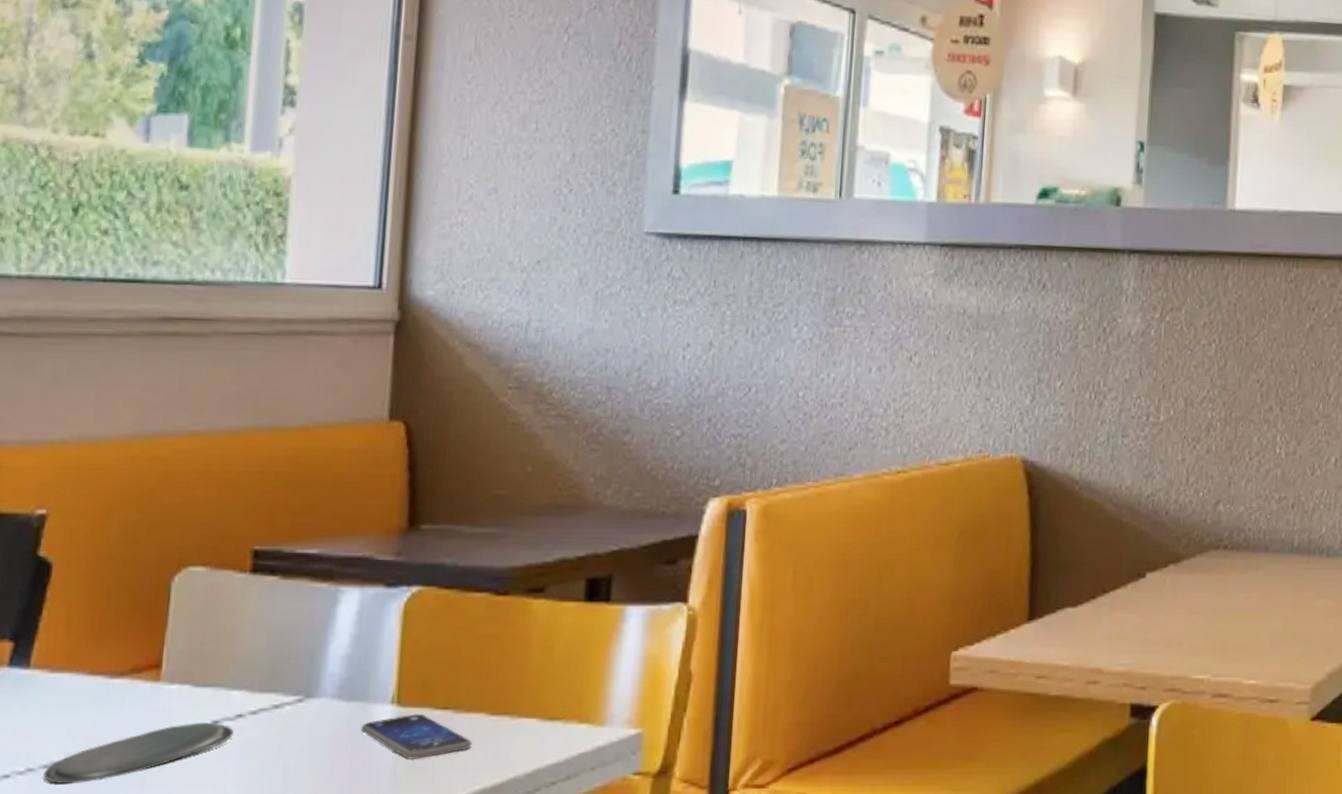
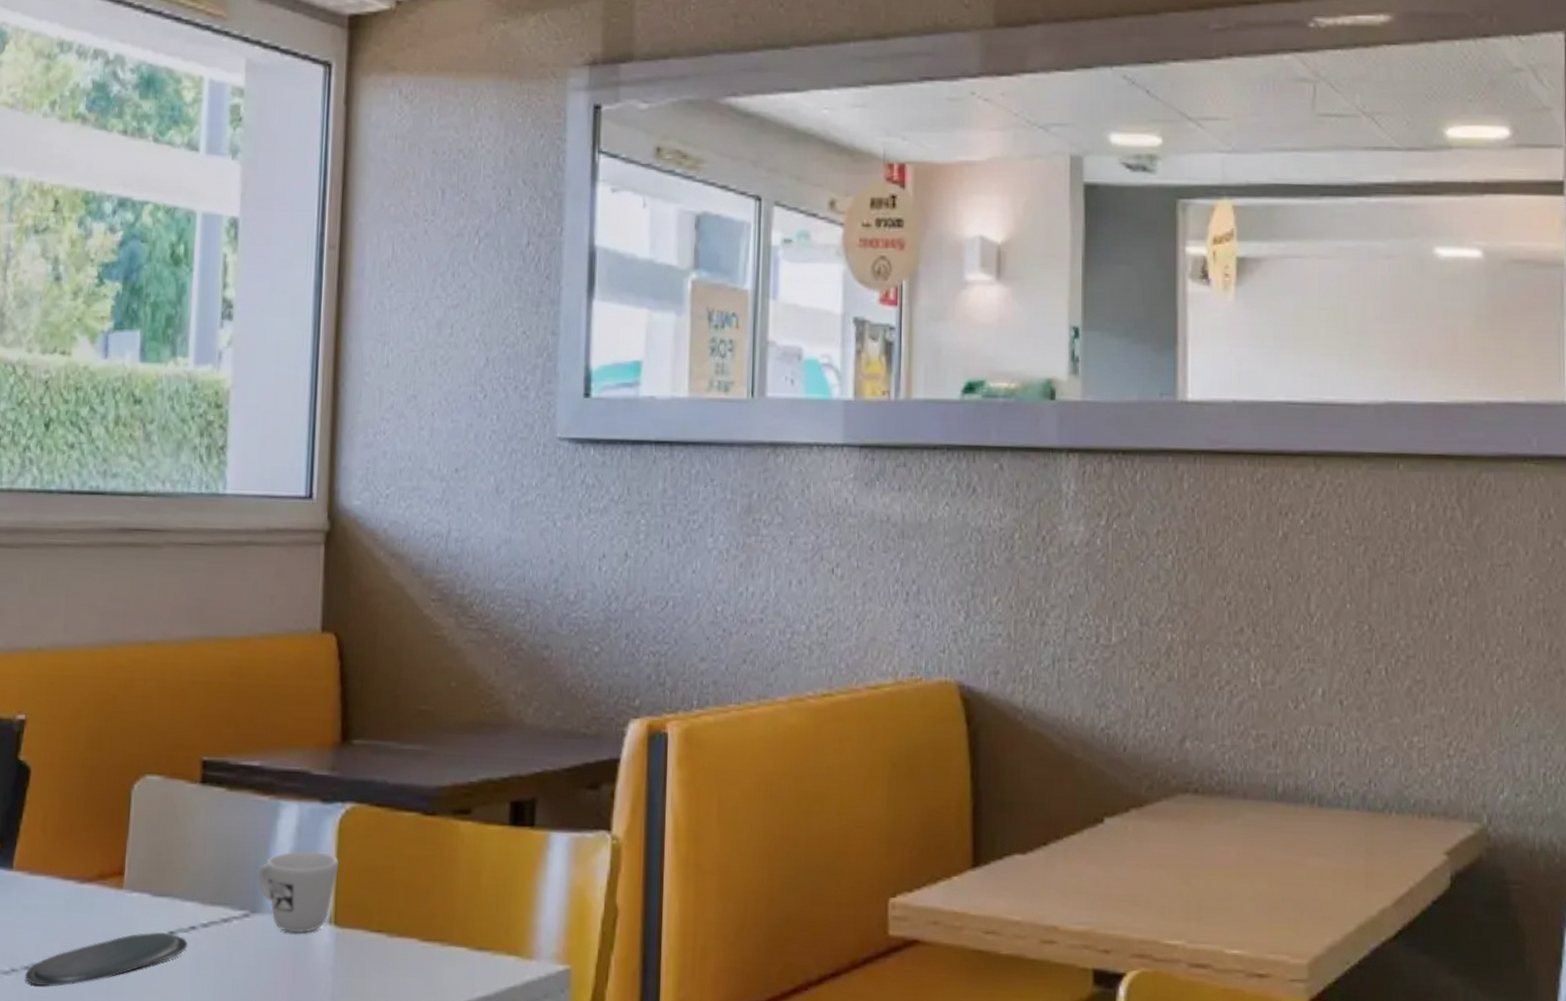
mug: none [313,635,403,715] -> present [257,851,339,934]
smartphone: present [360,713,472,759] -> none [301,935,405,983]

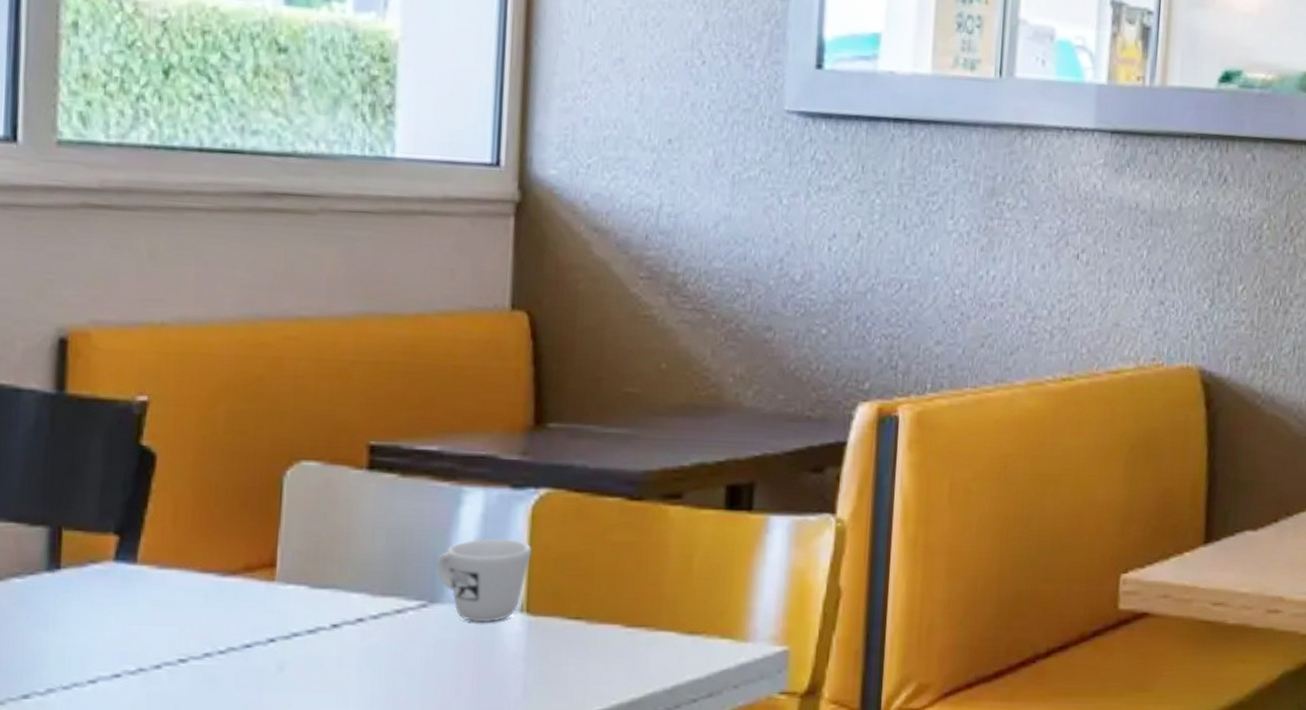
oval tray: present [25,932,188,987] -> none [156,625,354,686]

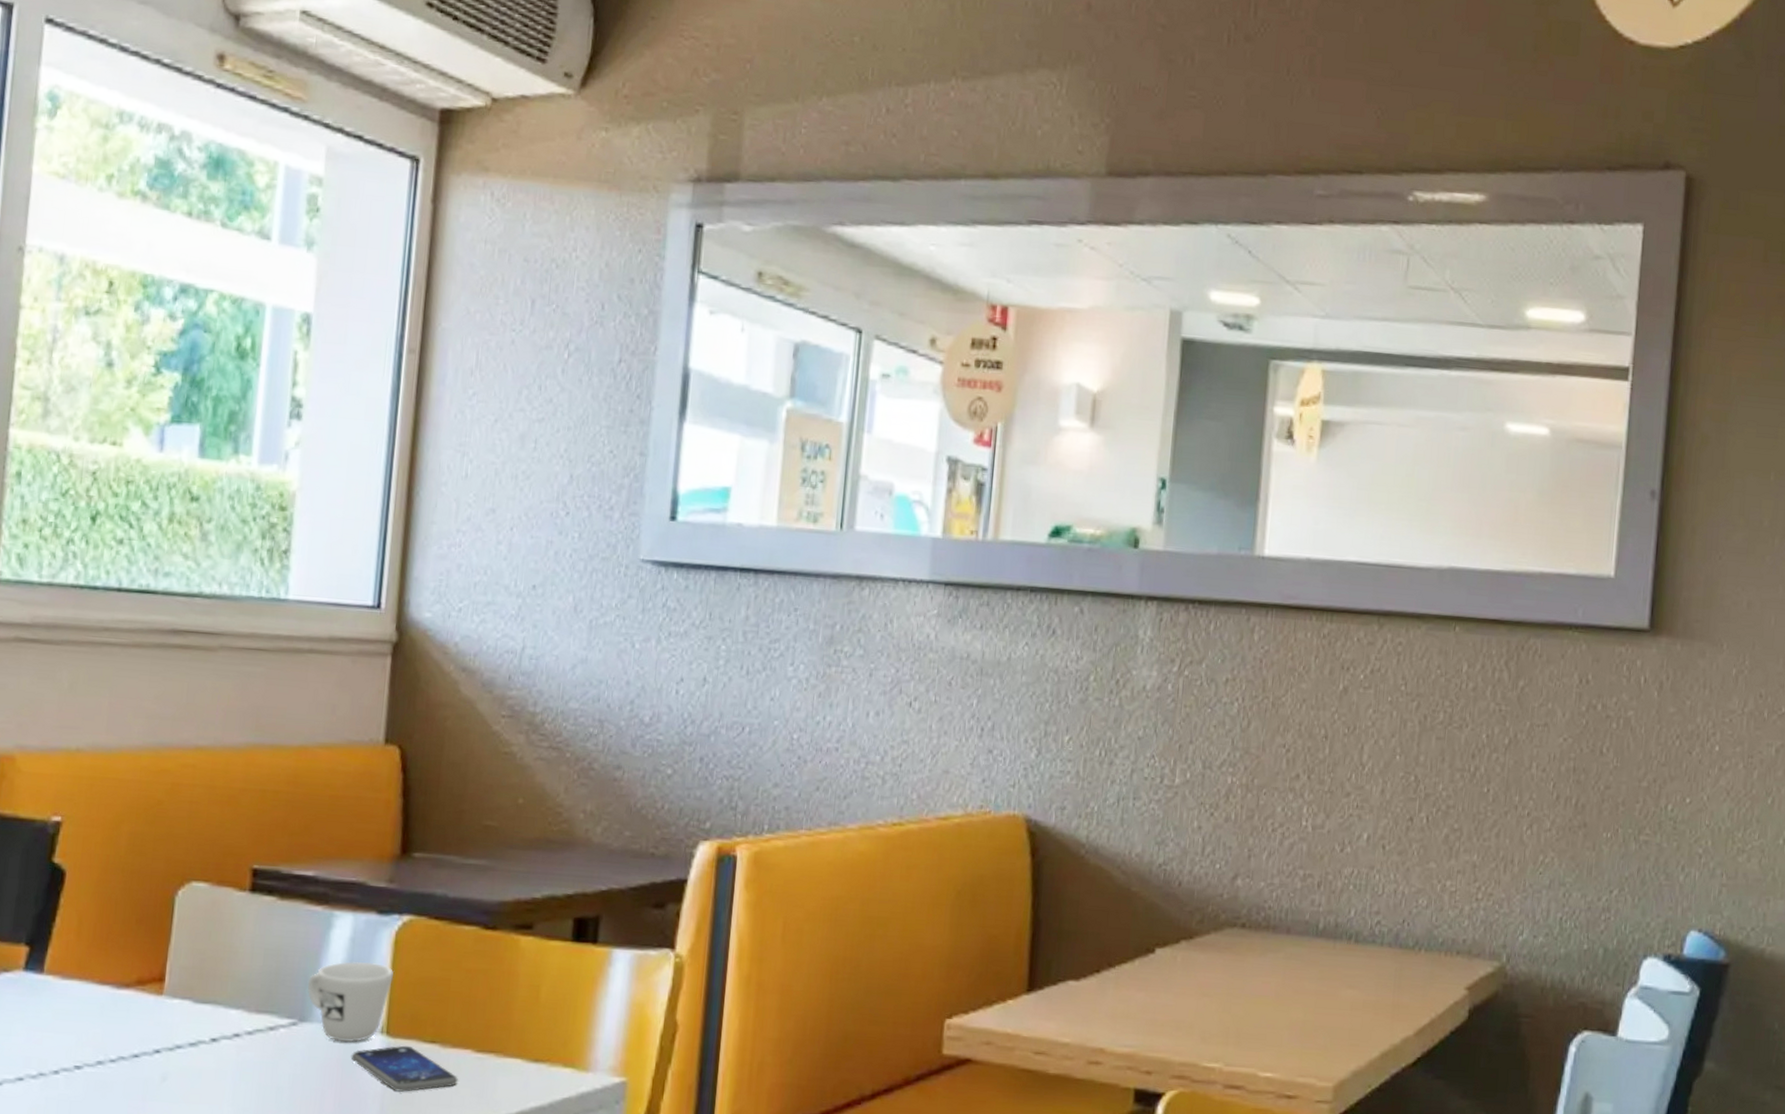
smartphone: none [488,623,607,671] -> present [350,1045,458,1092]

